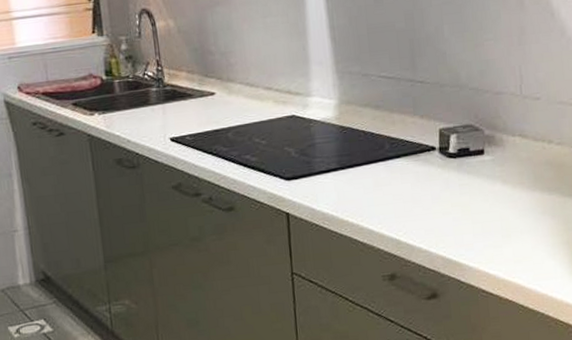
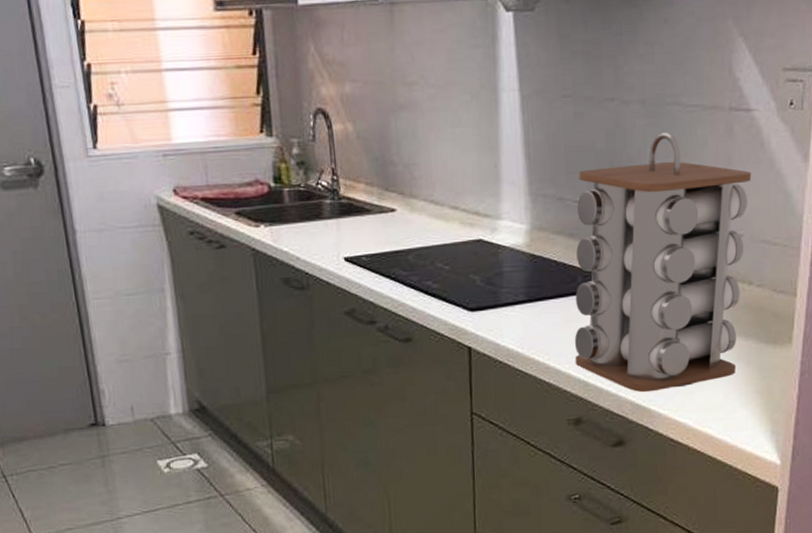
spice rack: none [381,9,545,248] -> present [574,131,752,393]

